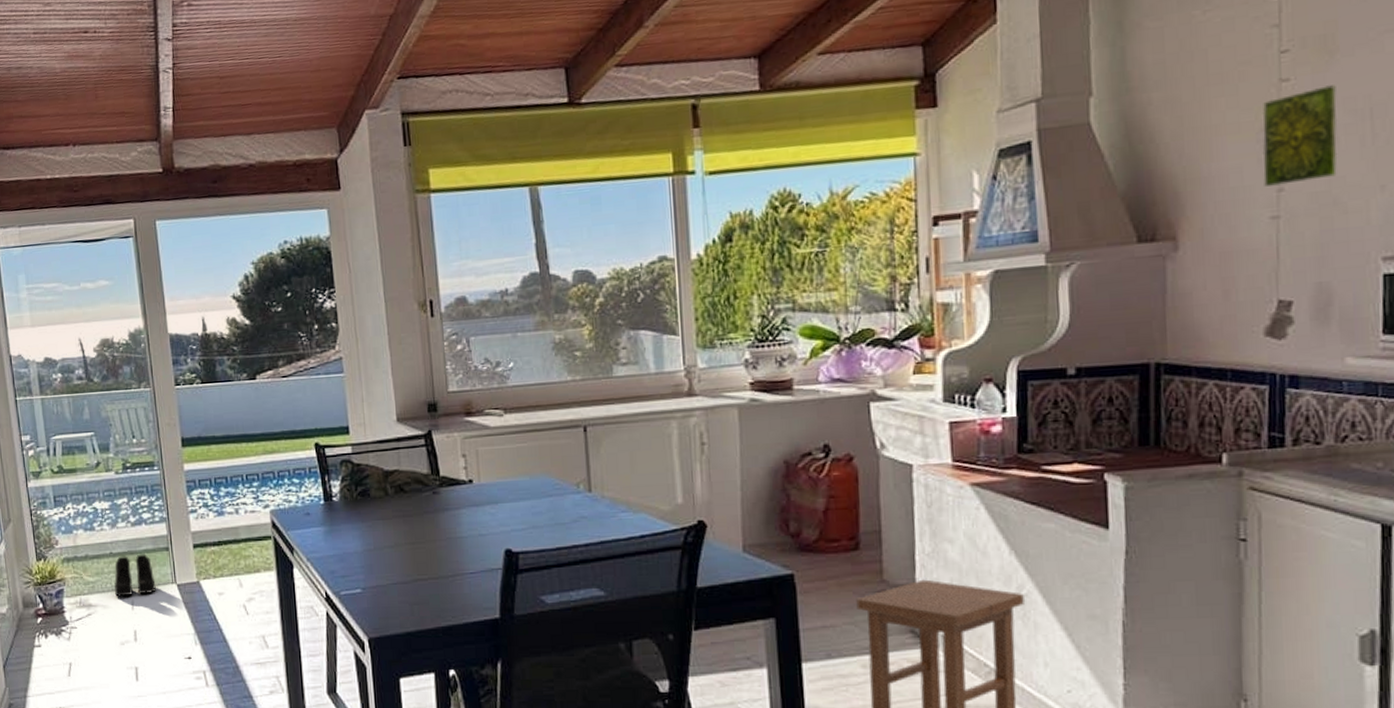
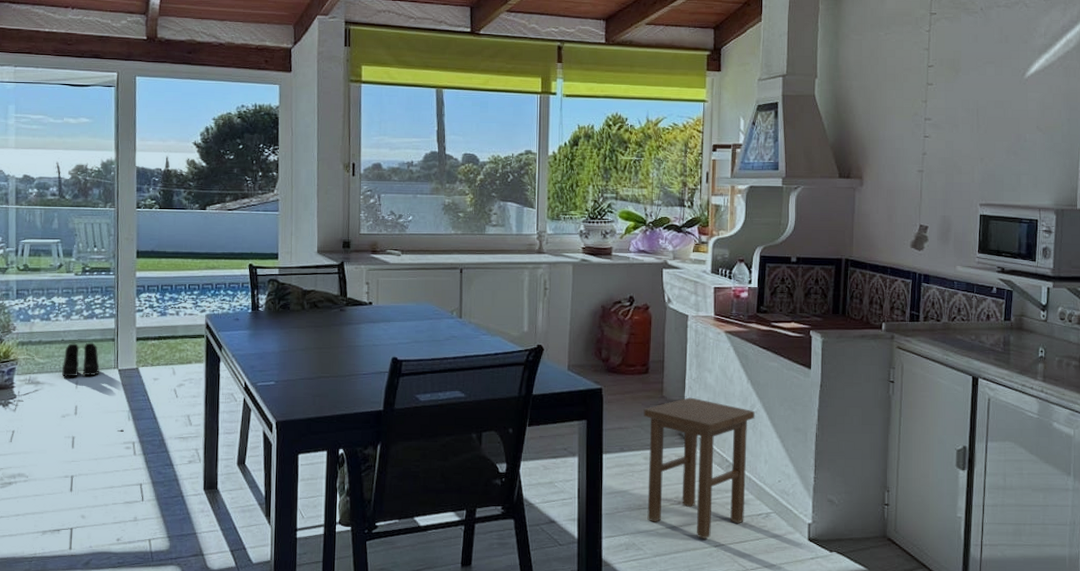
decorative tile: present [1262,85,1338,187] -> none [915,91,958,151]

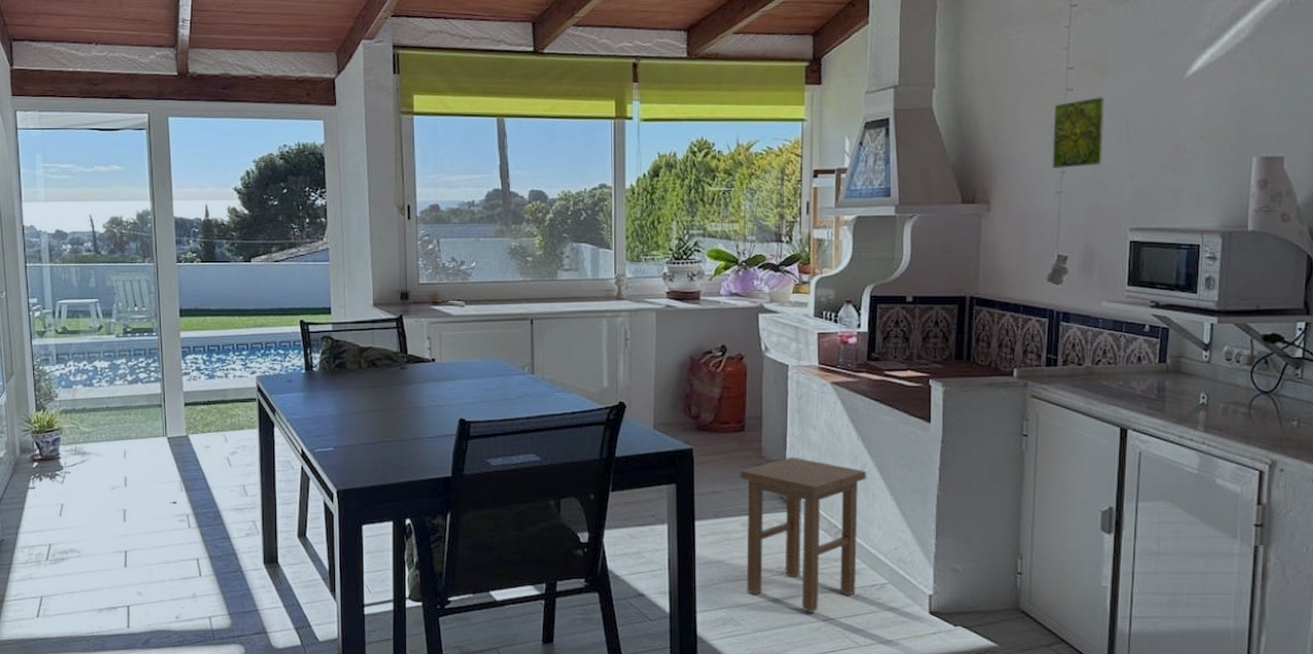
boots: present [62,342,100,377] -> none [109,409,148,446]
decorative tile: none [915,91,958,151] -> present [1052,97,1104,168]

